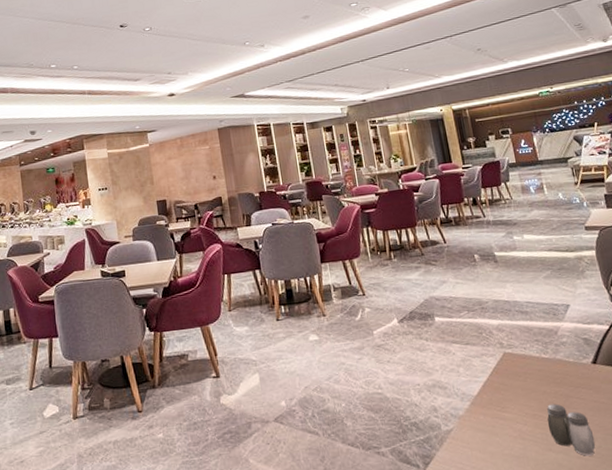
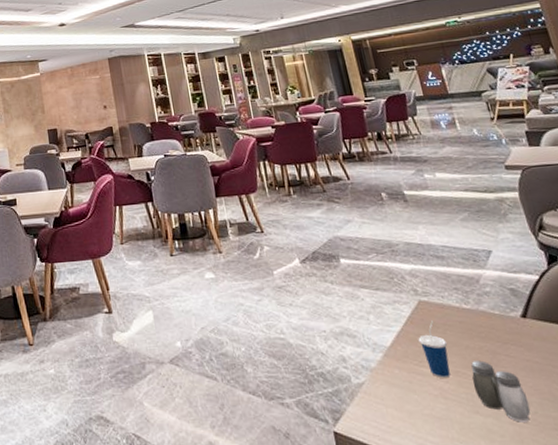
cup: none [501,370,529,421] -> present [418,321,450,378]

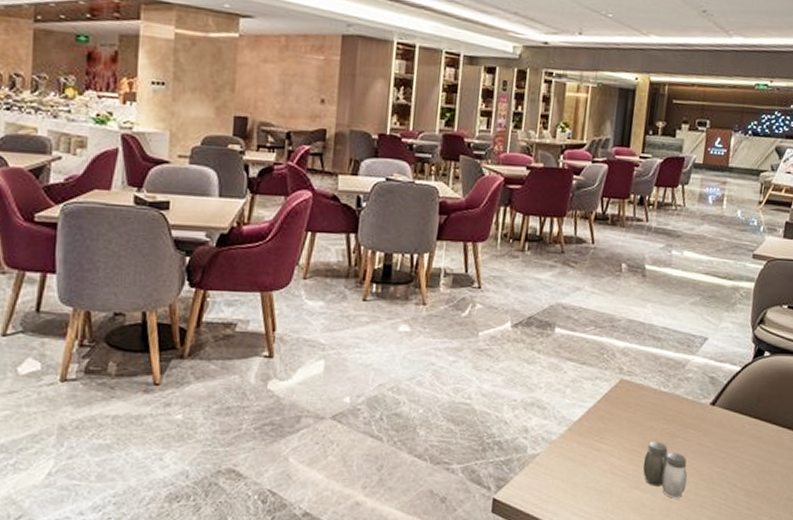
cup: present [418,321,450,378] -> none [606,400,634,454]

